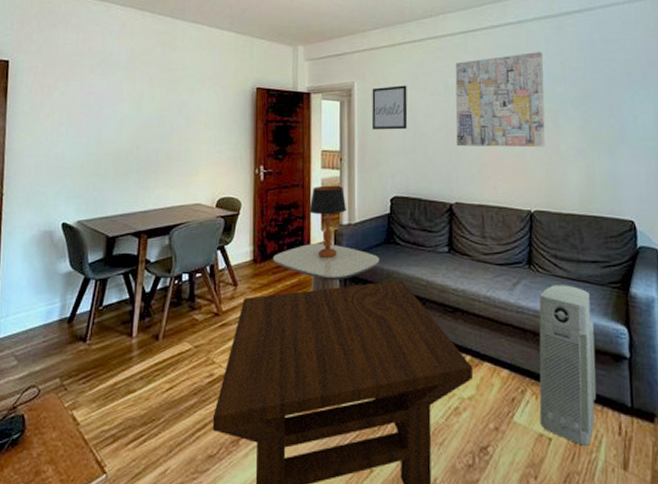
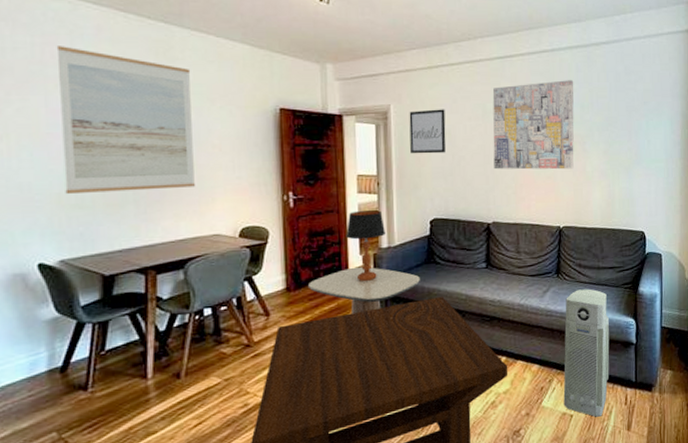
wall art: none [87,40,188,163] -> present [56,46,195,194]

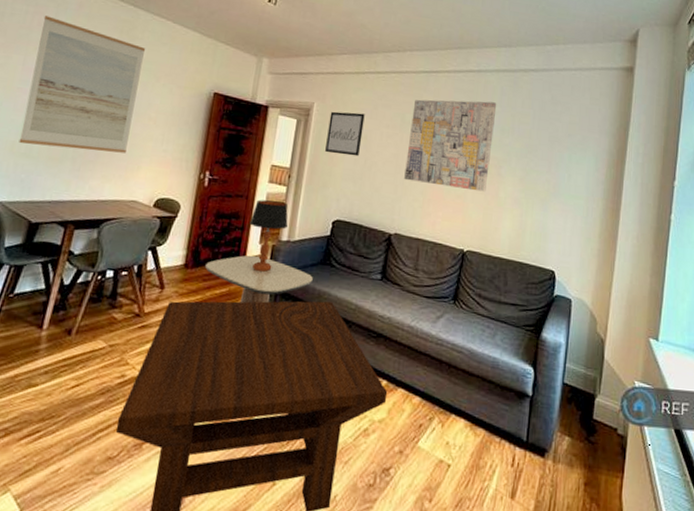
air purifier: present [563,289,610,417] -> none [442,322,505,474]

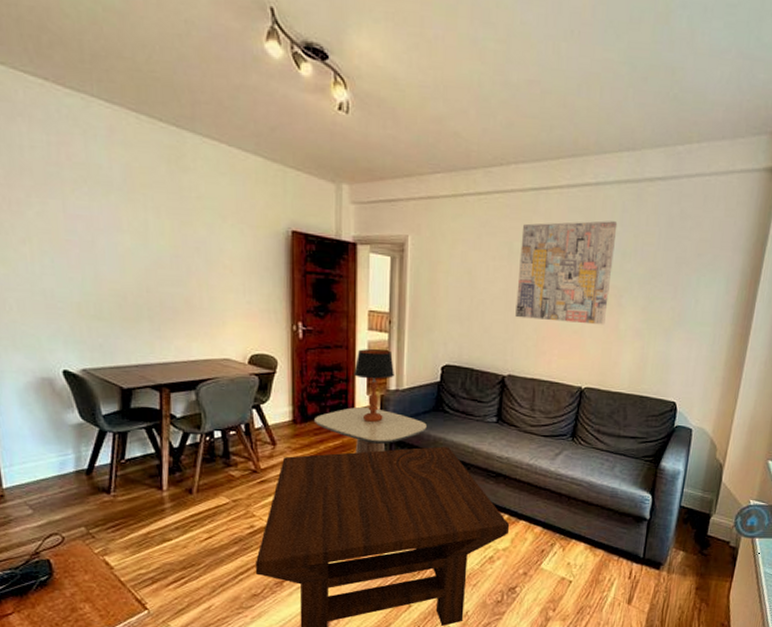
wall art: present [19,15,146,153] -> none [71,146,206,308]
wall art: present [325,111,365,157] -> none [426,244,467,295]

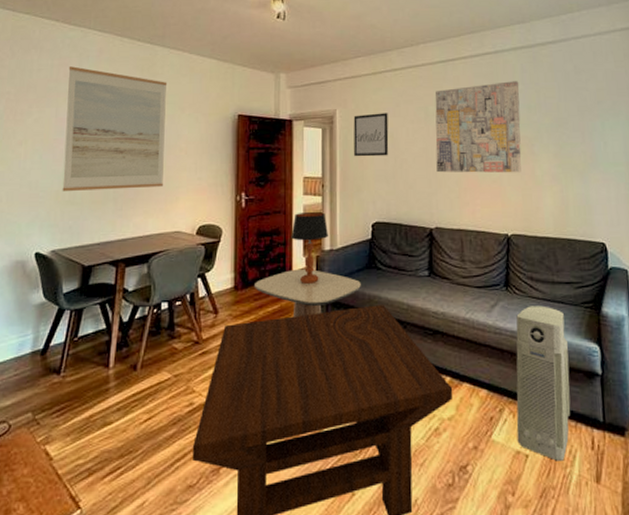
wall art: none [71,146,206,308] -> present [62,66,168,191]
wall art: none [426,244,467,295] -> present [353,113,389,157]
air purifier: none [563,456,624,587] -> present [516,305,571,461]

